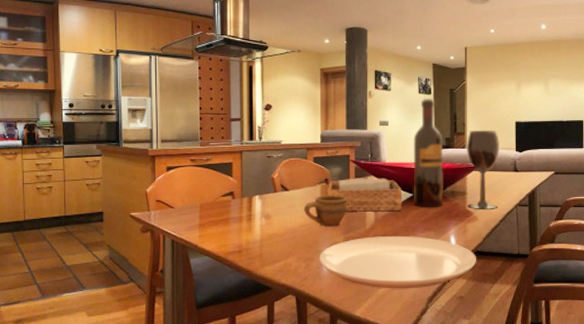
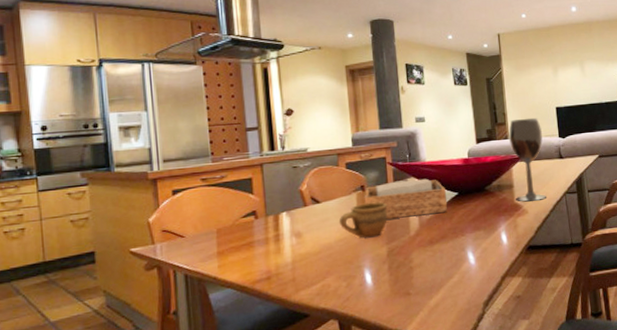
plate: present [319,236,477,288] -> none [361,237,531,299]
wine bottle: present [413,98,443,207] -> none [453,89,490,206]

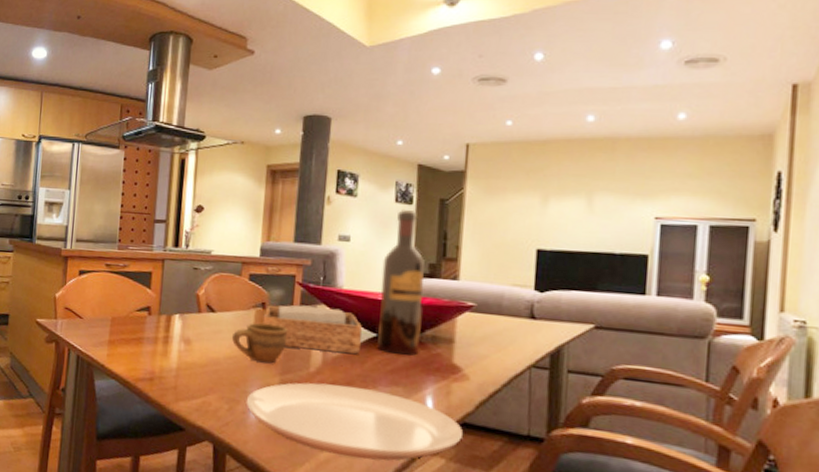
plate: none [361,237,531,299] -> present [246,382,464,461]
wine bottle: none [453,89,490,206] -> present [376,209,425,356]
wine glass: present [509,117,546,202] -> none [455,257,509,368]

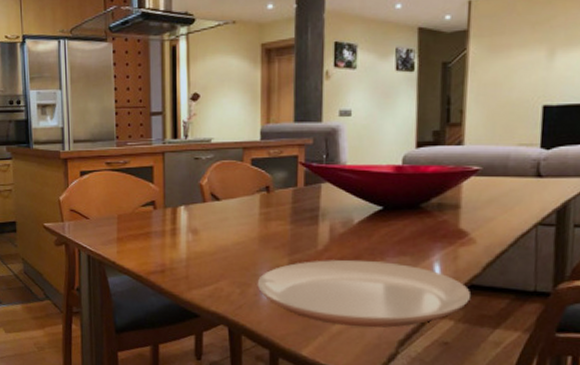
cup: present [231,322,288,364] -> none [238,206,294,246]
napkin holder: present [262,305,363,355] -> none [268,185,368,229]
wine bottle: present [376,209,425,356] -> none [382,76,429,225]

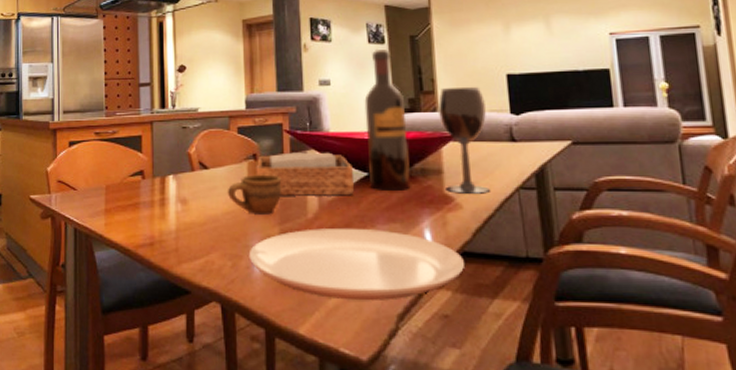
cup: none [238,206,294,246] -> present [227,174,282,215]
napkin holder: none [268,185,368,229] -> present [256,152,355,196]
wine bottle: none [382,76,429,225] -> present [364,48,411,190]
wine glass: none [461,118,515,231] -> present [438,86,490,195]

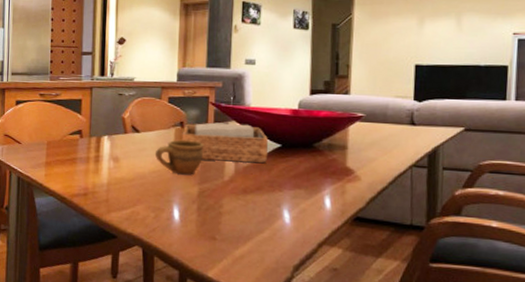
plate: present [248,228,466,300] -> none [169,190,357,254]
wine bottle: present [364,48,411,190] -> none [281,34,321,162]
wine glass: present [438,86,490,195] -> none [348,73,392,169]

